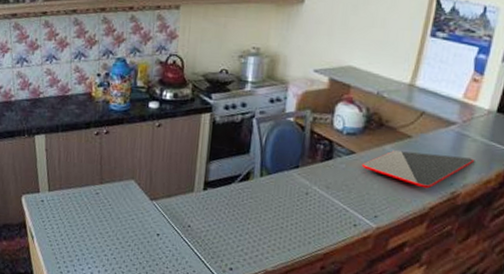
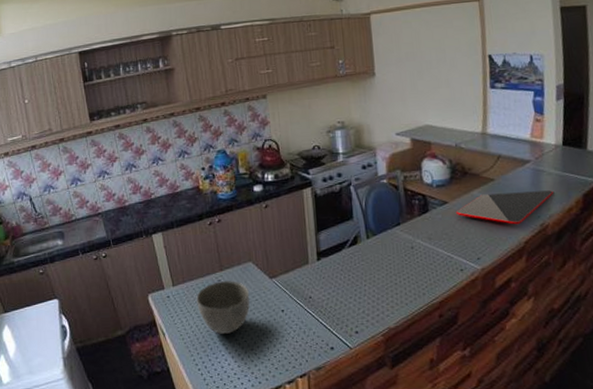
bowl: none [70,194,127,248] -> present [196,281,250,334]

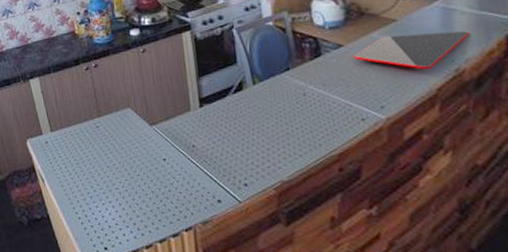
bowl: present [196,281,250,334] -> none [74,127,130,182]

